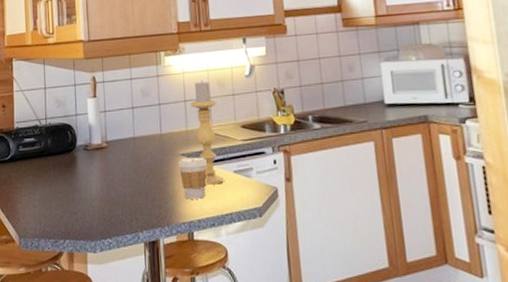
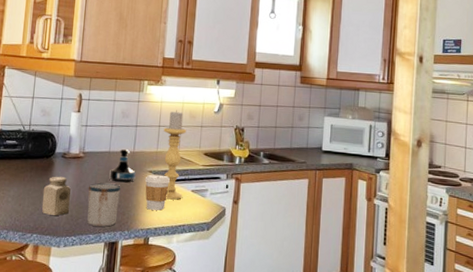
salt shaker: none [69,171,100,217] -> present [41,176,71,216]
mug: none [117,174,154,224] -> present [87,183,121,227]
tequila bottle: none [138,133,168,171] -> present [109,149,136,183]

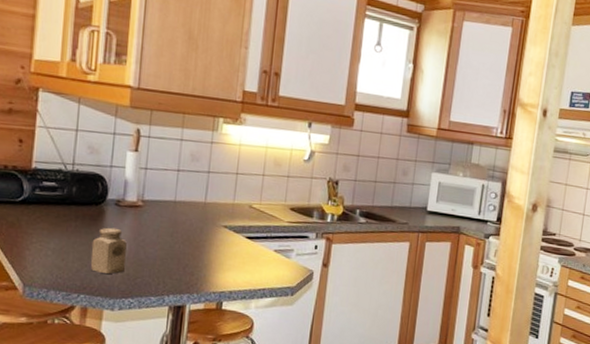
mug: present [87,183,121,227] -> none [147,238,189,288]
tequila bottle: present [109,149,136,183] -> none [175,199,208,238]
coffee cup: present [144,174,170,211] -> none [218,230,249,272]
candle holder: present [163,110,187,200] -> none [241,155,270,260]

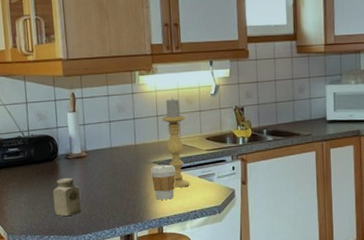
coffee cup: none [218,230,249,272] -> present [150,164,176,200]
candle holder: none [241,155,270,260] -> present [161,97,190,188]

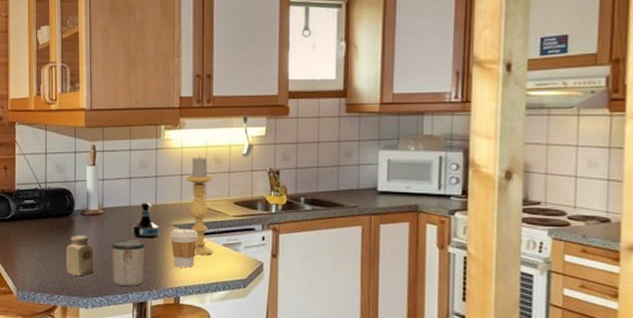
mug: none [95,179,129,222] -> present [111,241,145,286]
tequila bottle: none [114,143,141,177] -> present [132,203,160,239]

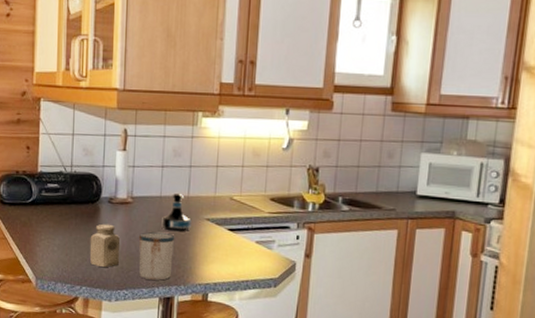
coffee cup: present [170,228,197,268] -> none [201,222,230,264]
candle holder: present [186,155,213,256] -> none [222,146,250,252]

